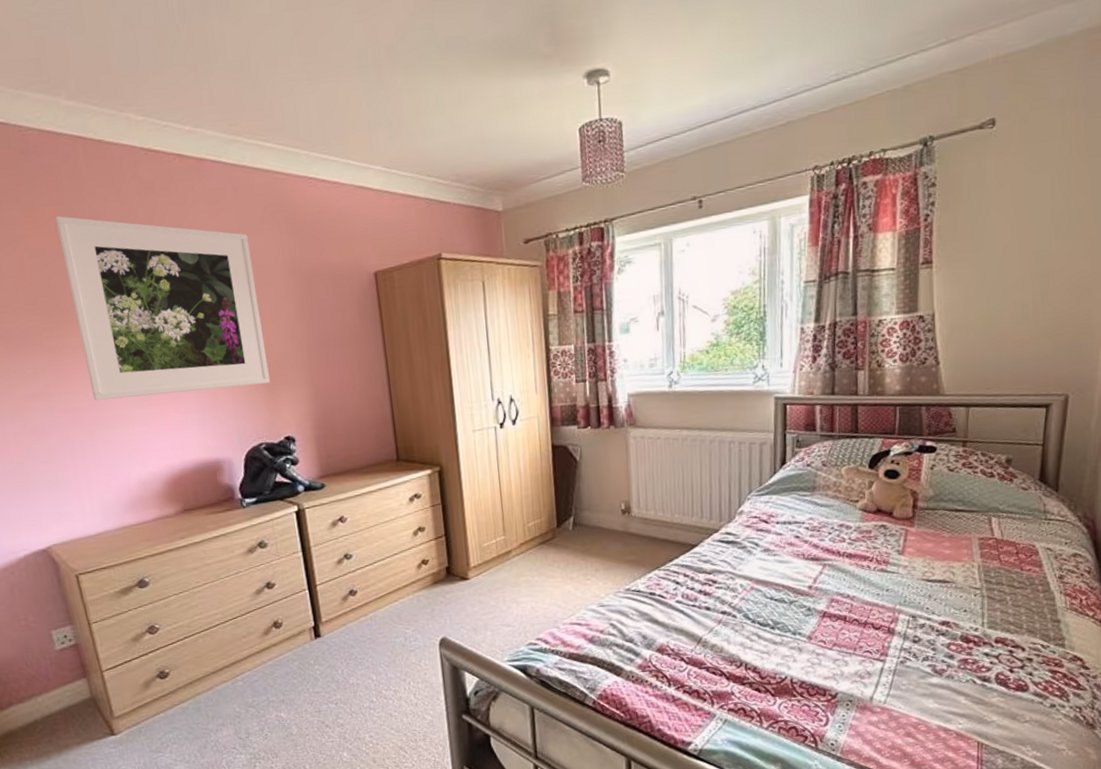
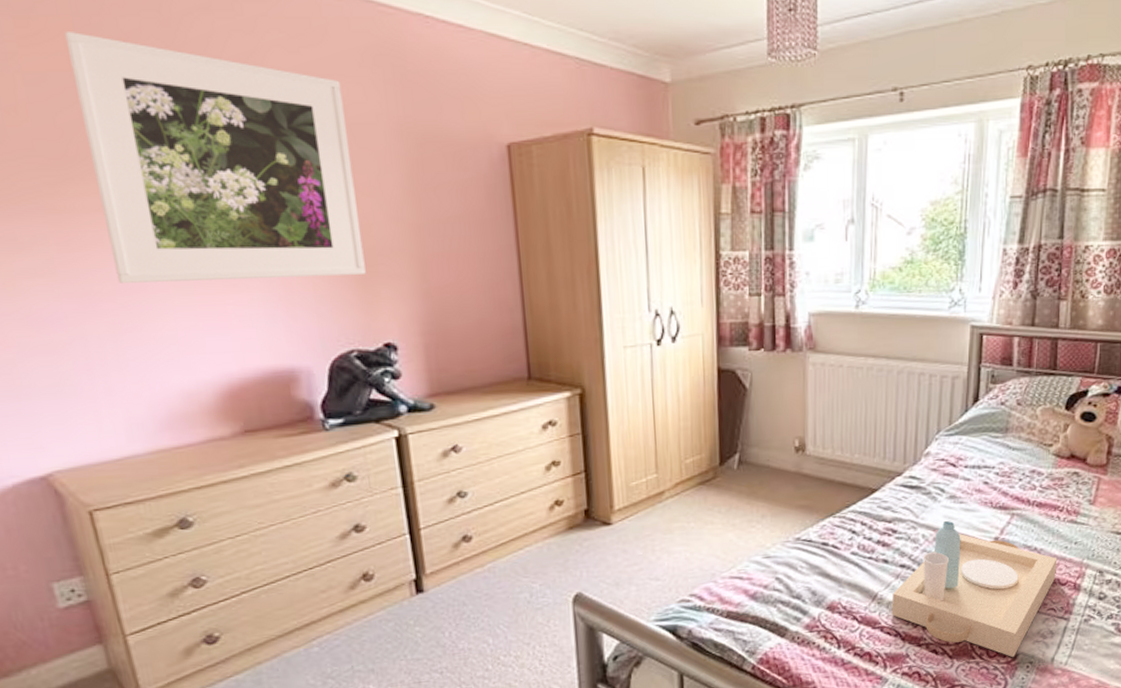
serving tray: none [715,572,870,697] -> present [891,521,1058,658]

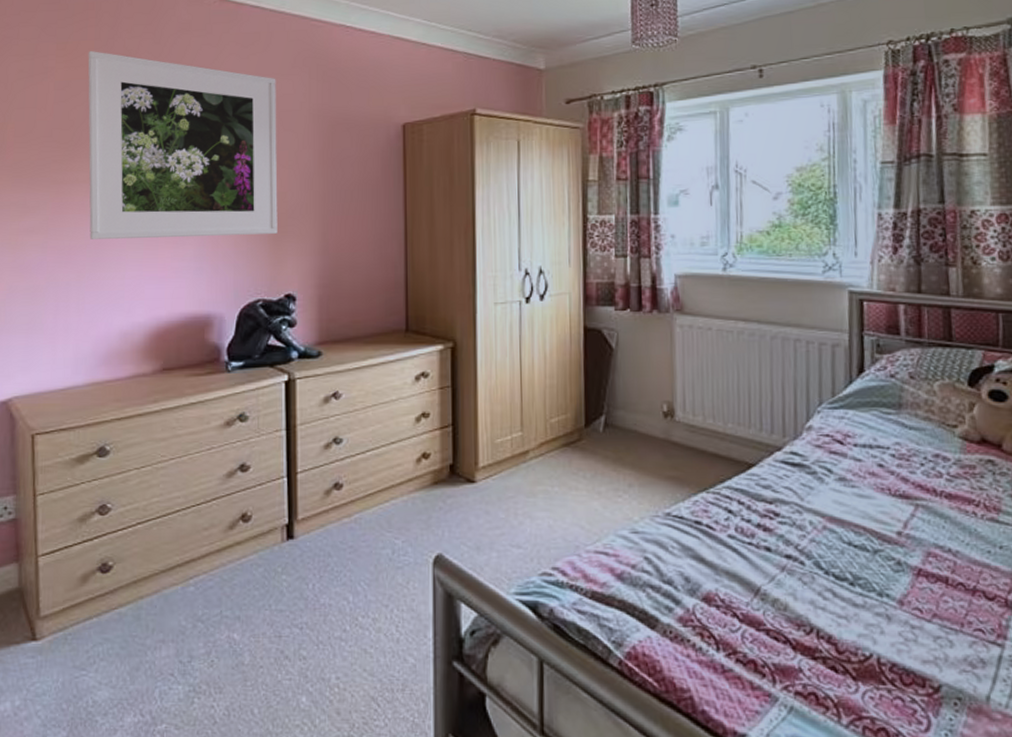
serving tray: present [891,521,1058,658] -> none [778,507,980,690]

